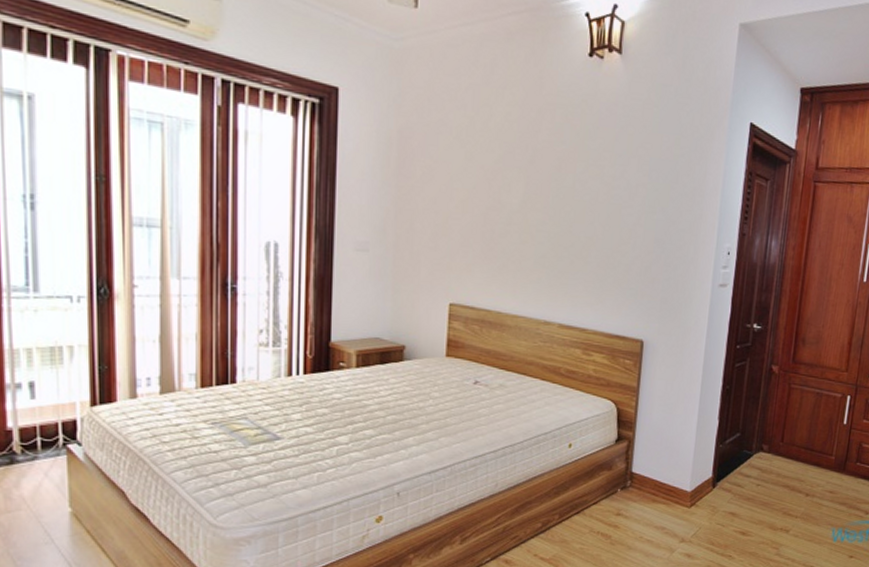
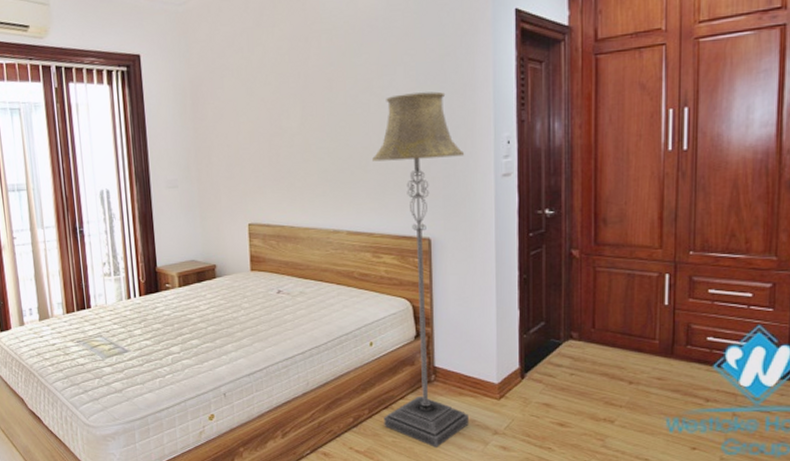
floor lamp: none [573,187,687,556] -> present [372,91,469,449]

